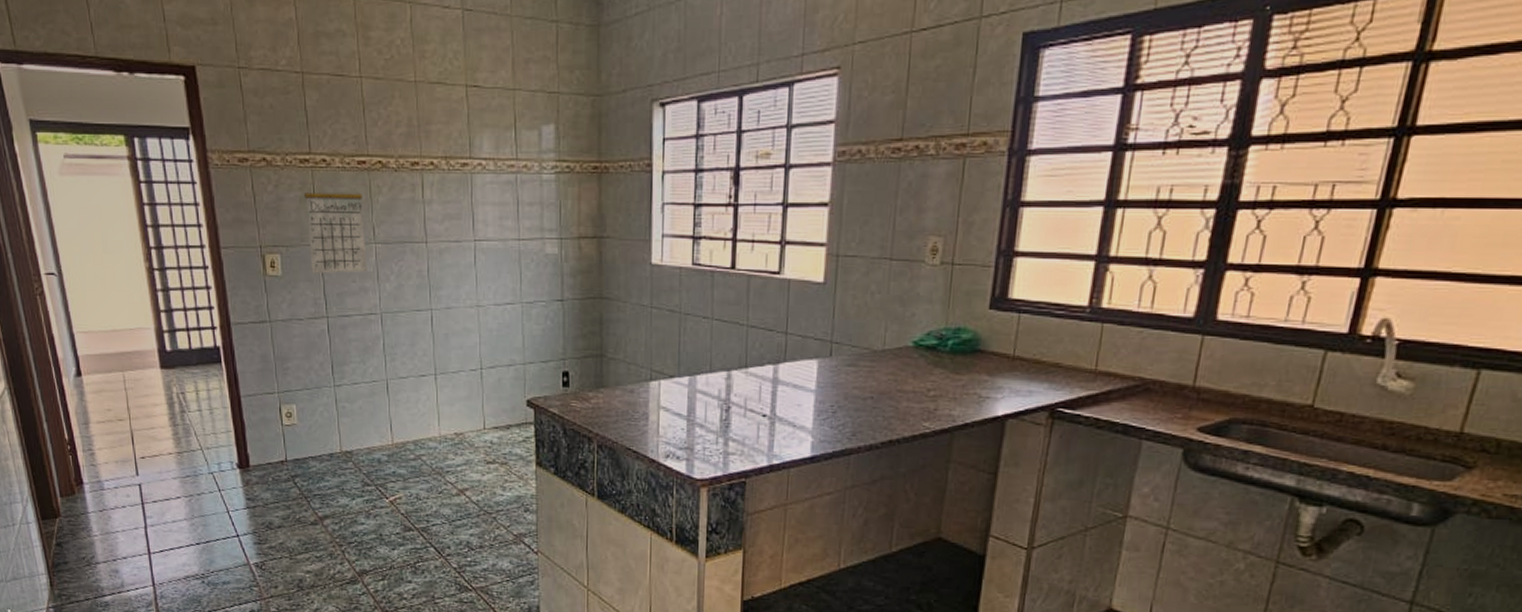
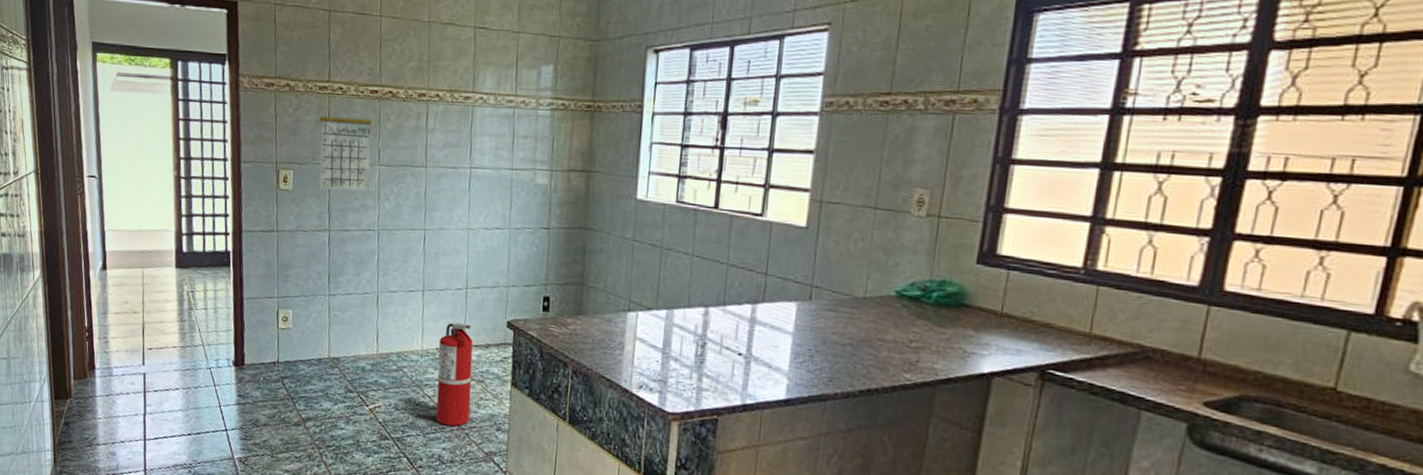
fire extinguisher: none [457,404,495,512] -> present [436,322,474,427]

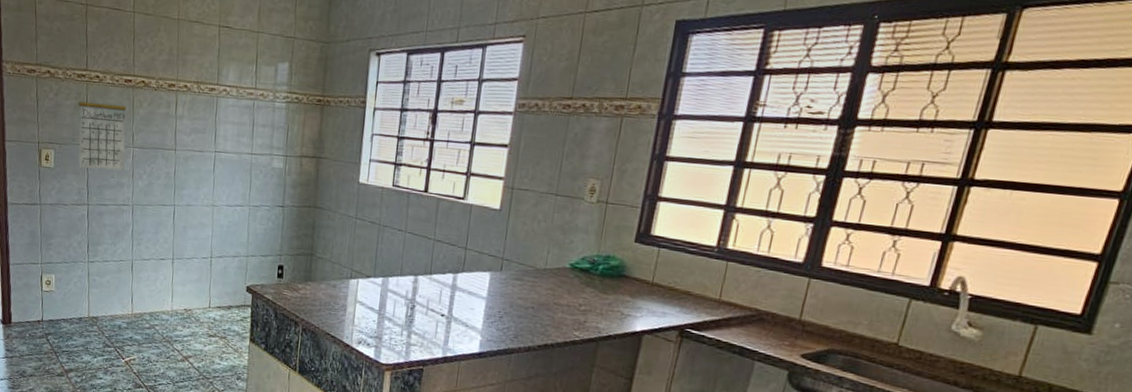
fire extinguisher: present [436,322,474,427] -> none [184,286,217,376]

